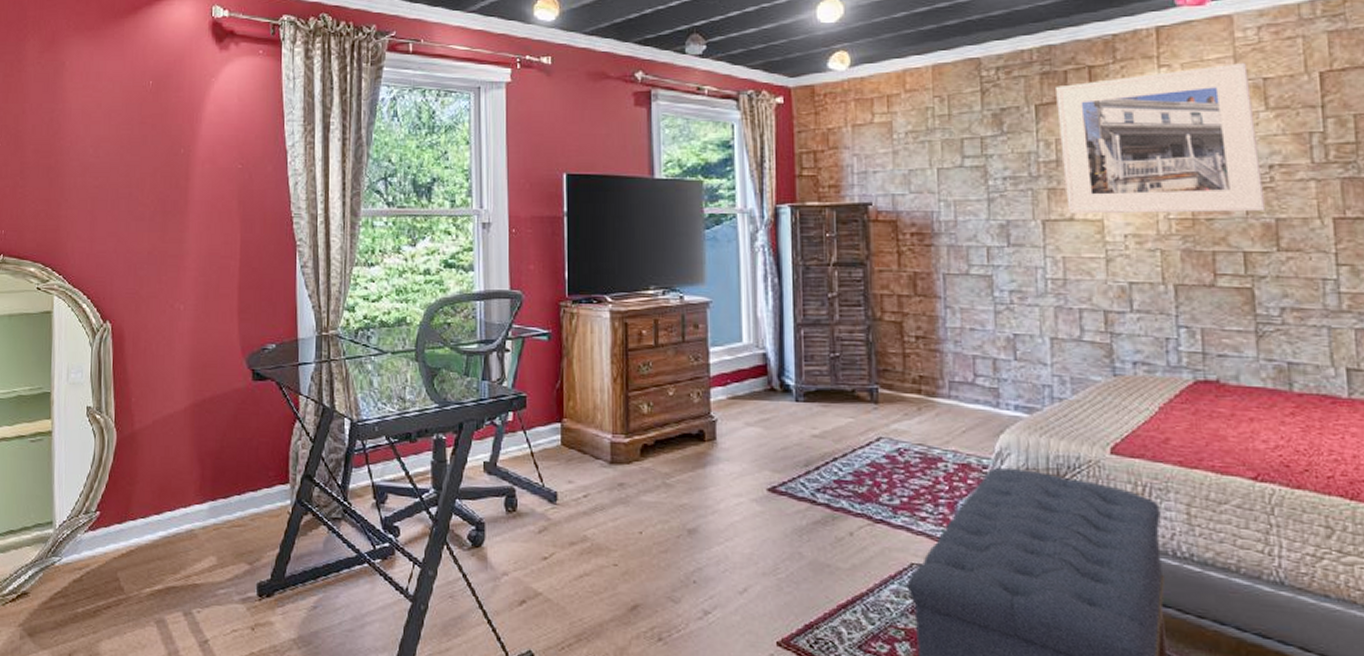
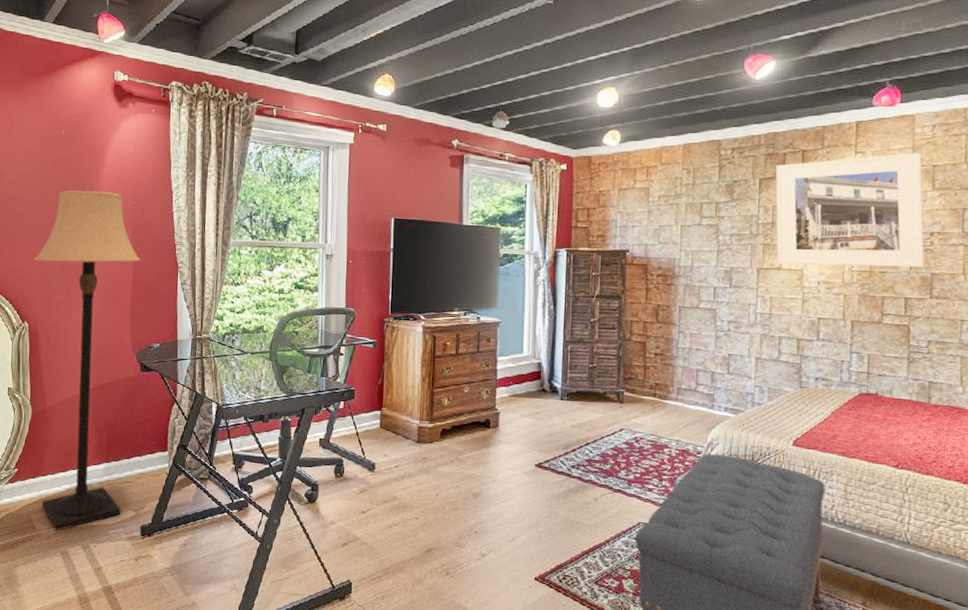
lamp: none [117,154,250,593] -> present [34,190,141,531]

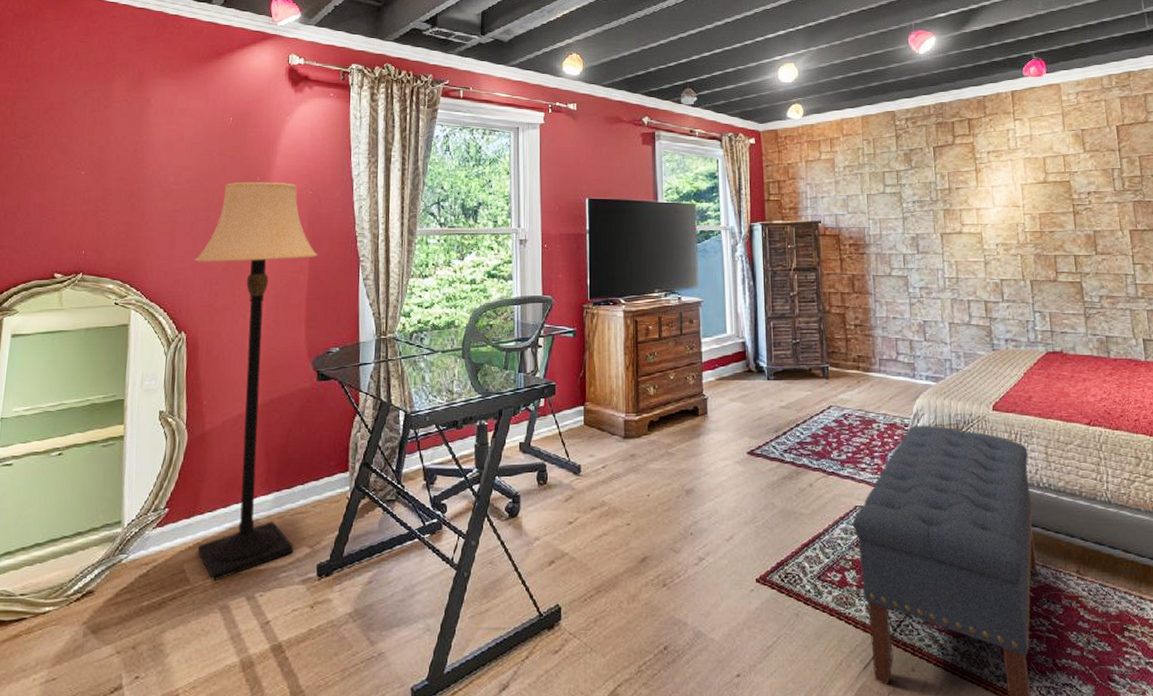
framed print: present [776,153,925,268] -> none [947,119,1087,228]

